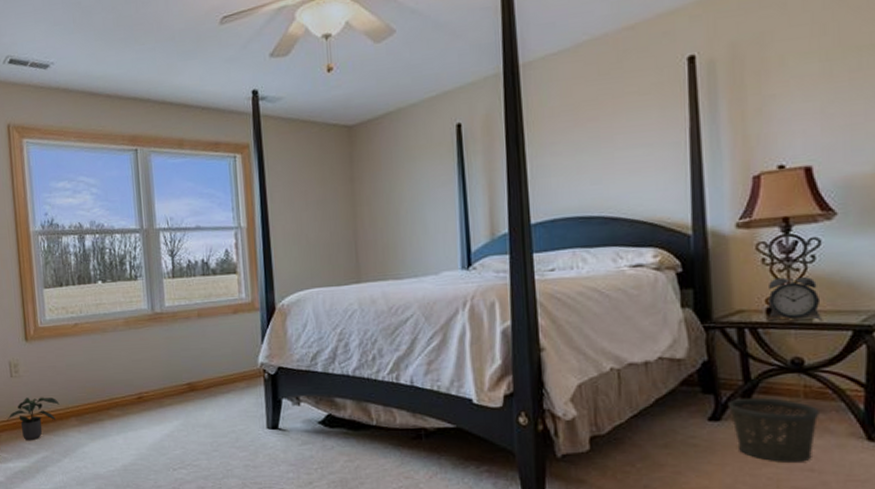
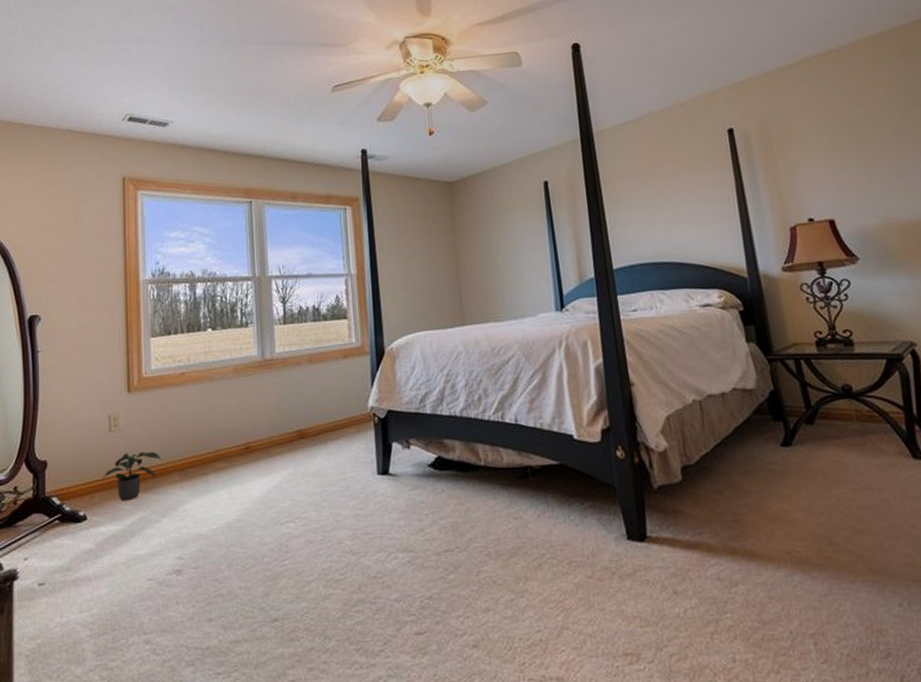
basket: present [727,398,819,462] -> none [795,423,871,483]
alarm clock: present [768,276,823,321] -> none [814,312,862,352]

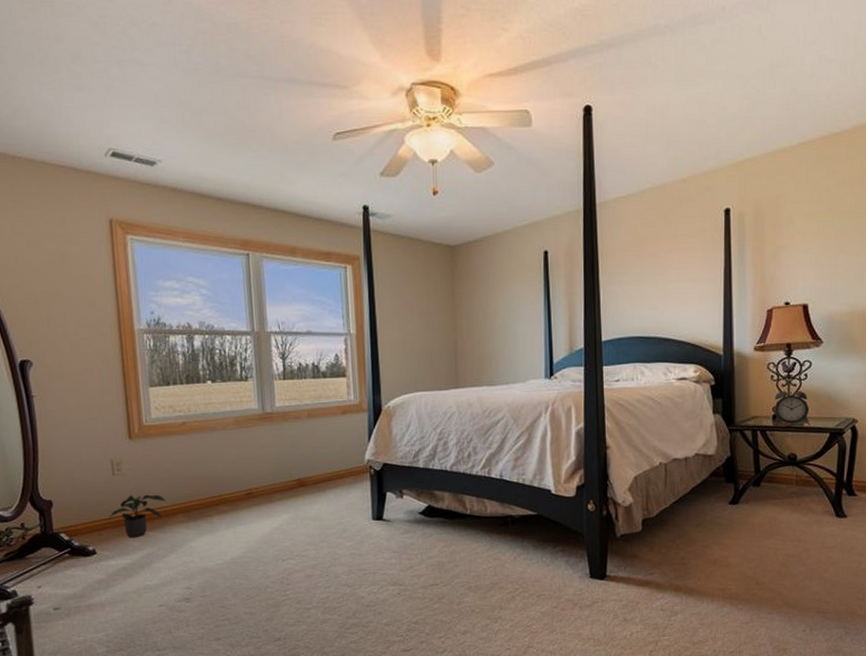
alarm clock: none [814,312,862,352] -> present [774,390,811,425]

